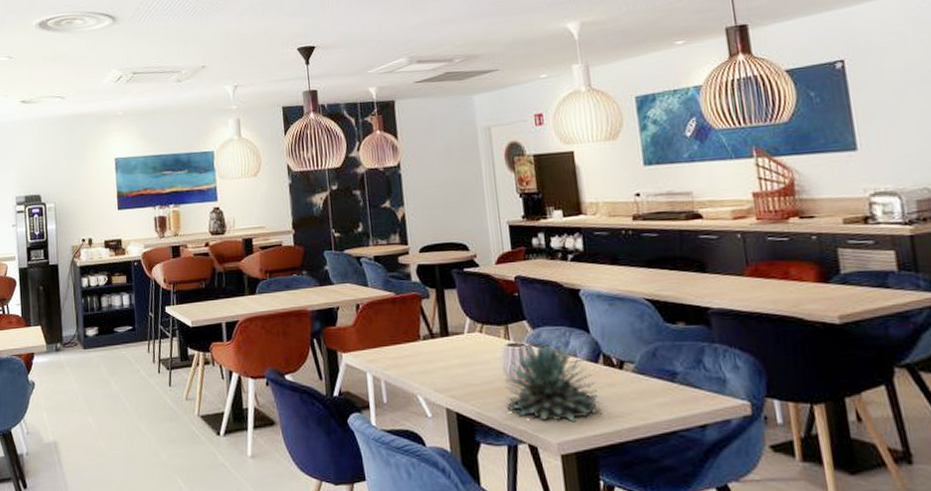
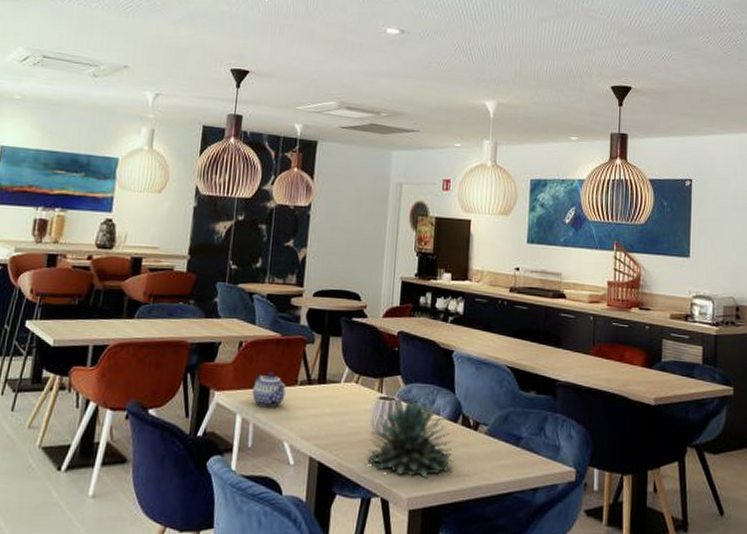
teapot: none [377,330,411,365] -> present [252,371,286,408]

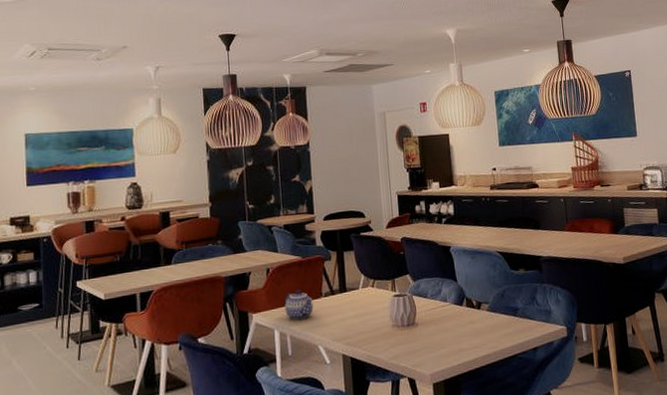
succulent plant: present [368,400,454,479] -> none [391,292,465,357]

